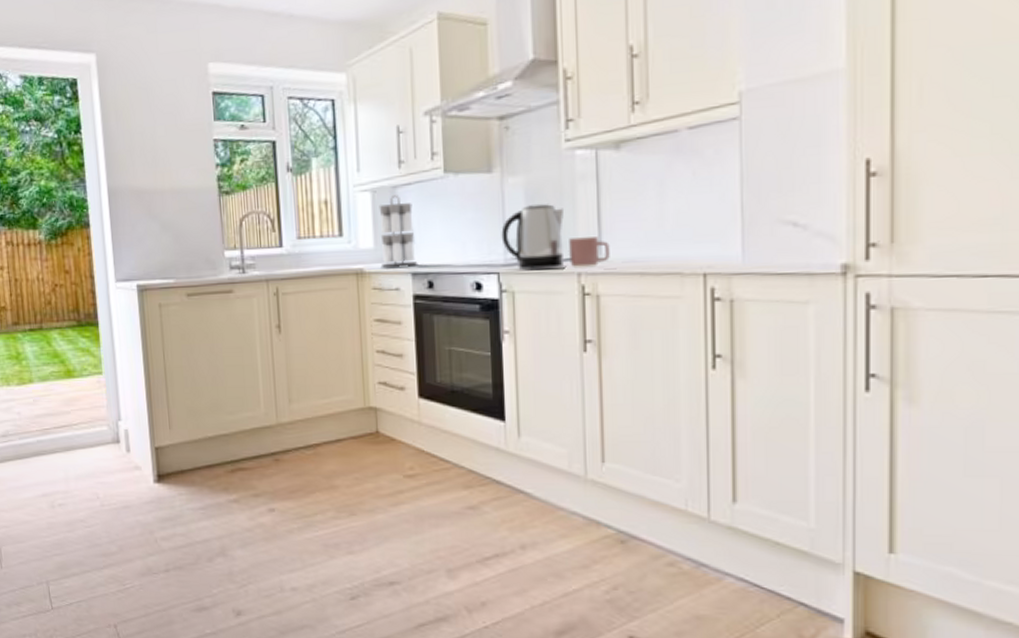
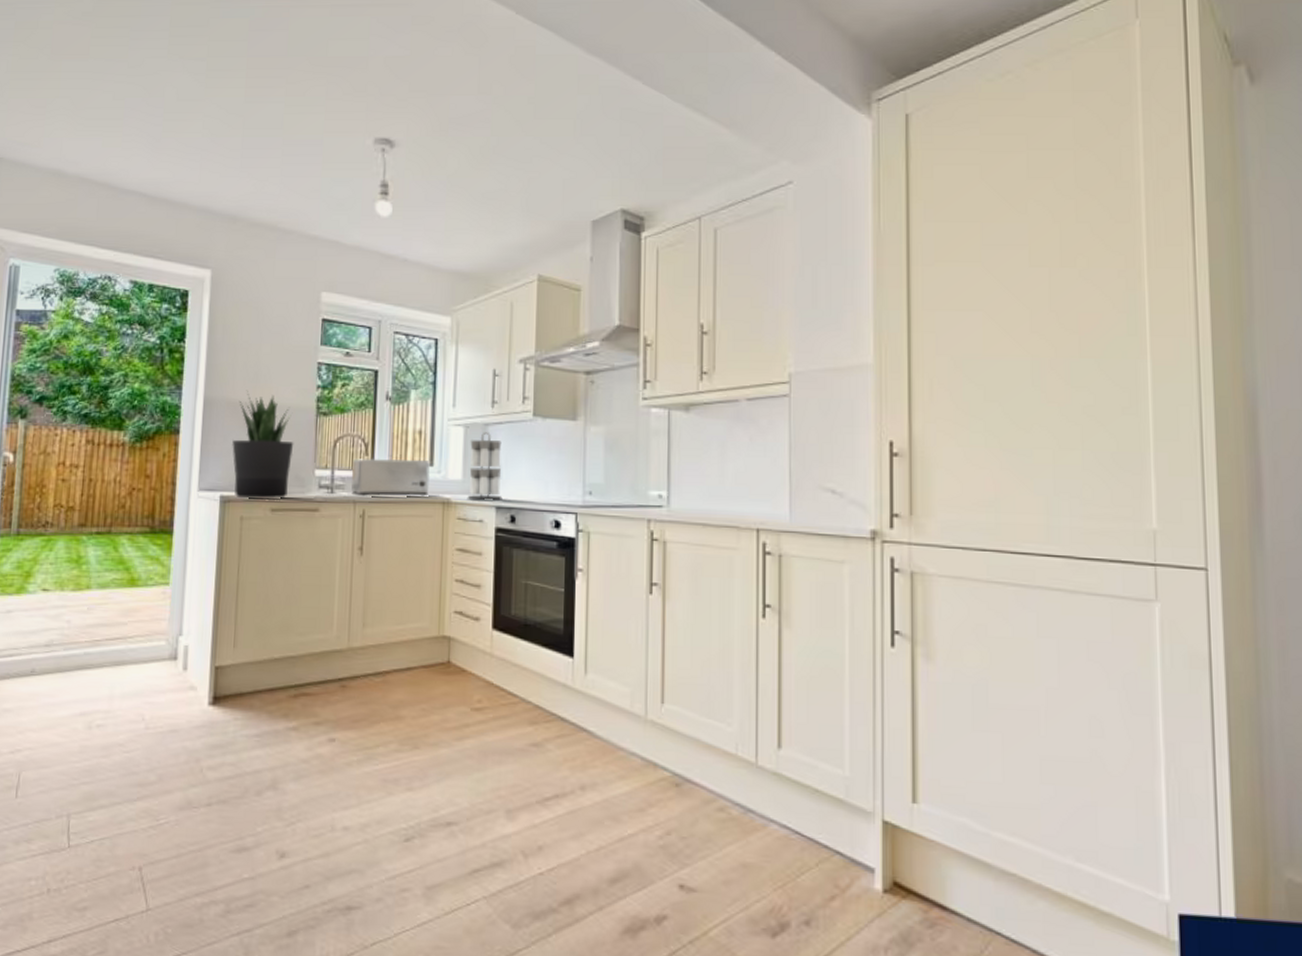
planter: none [141,177,201,286] -> present [232,391,294,499]
toaster: none [259,231,341,274] -> present [351,459,430,497]
kettle: present [501,203,565,271] -> none [581,452,638,514]
mug: present [568,235,610,270] -> none [640,486,677,517]

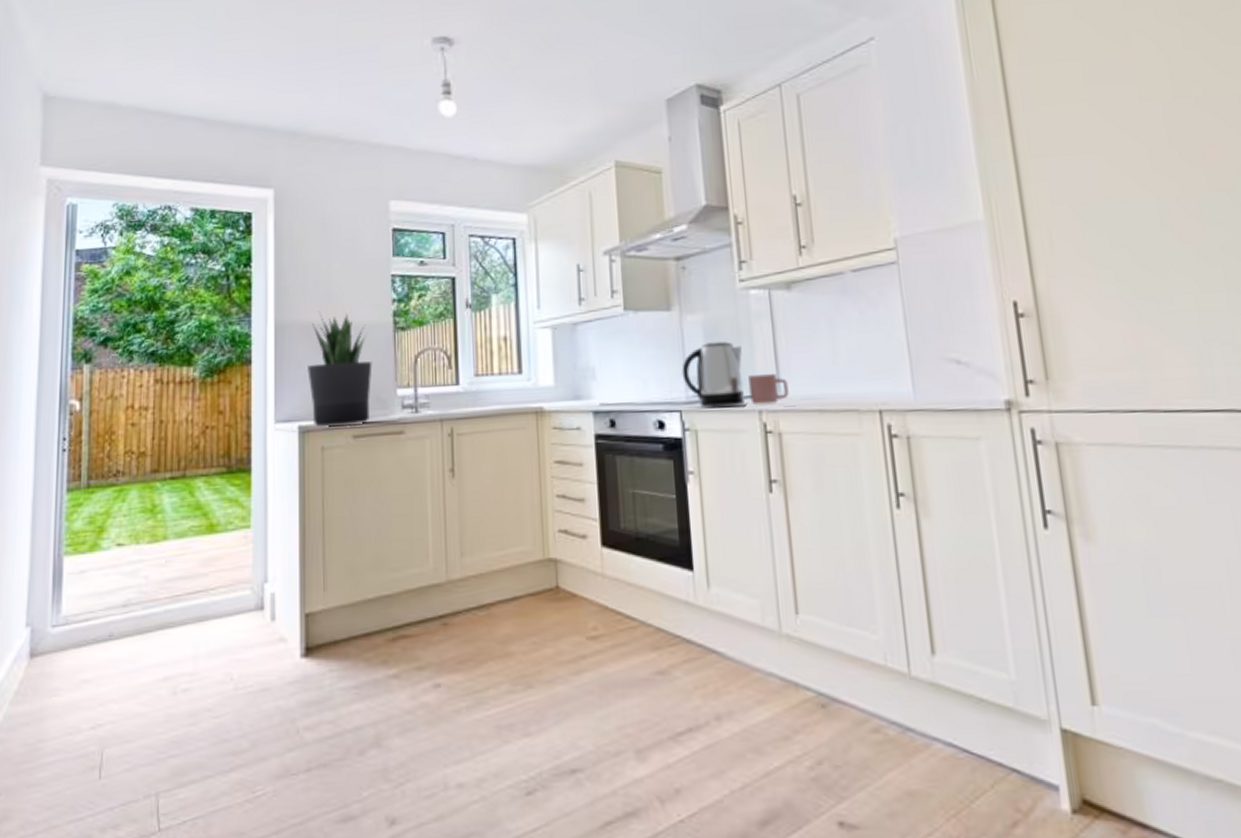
toaster: present [351,459,430,497] -> none [435,368,520,413]
spice rack: present [467,431,503,501] -> none [559,330,600,408]
kettle: none [581,452,638,514] -> present [682,340,746,408]
mug: none [640,486,677,517] -> present [748,373,789,407]

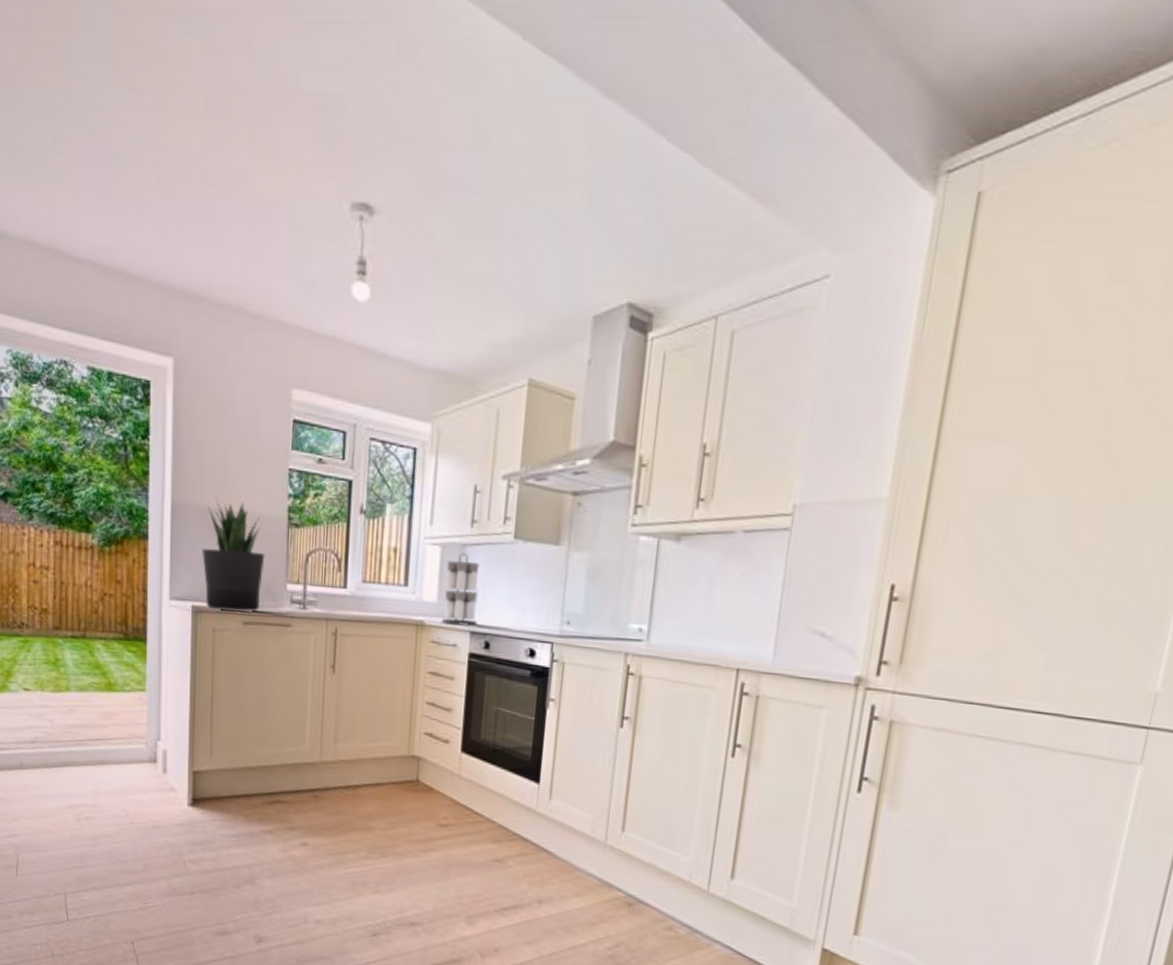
spice rack: none [559,330,600,408] -> present [441,552,480,626]
kettle: present [682,340,746,408] -> none [559,581,621,646]
mug: present [748,373,789,407] -> none [618,619,658,651]

